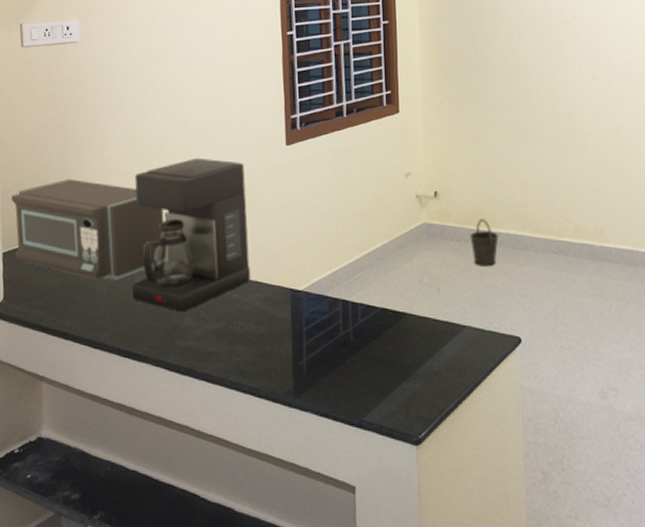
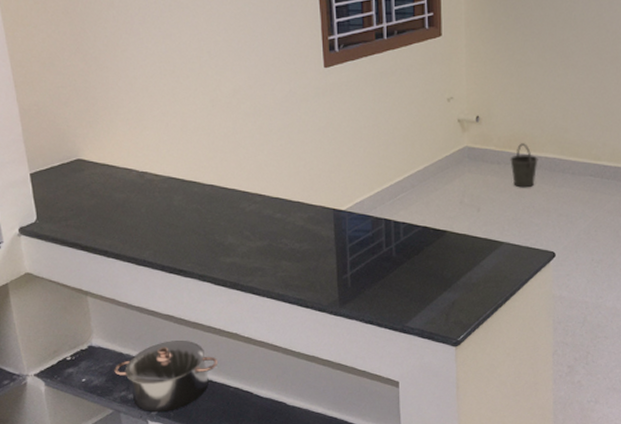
microwave: present [11,179,164,281] -> none [32,99,200,201]
cooking pot: none [60,433,167,517] -> present [114,341,219,413]
coffee maker: present [131,157,251,311] -> none [165,79,293,230]

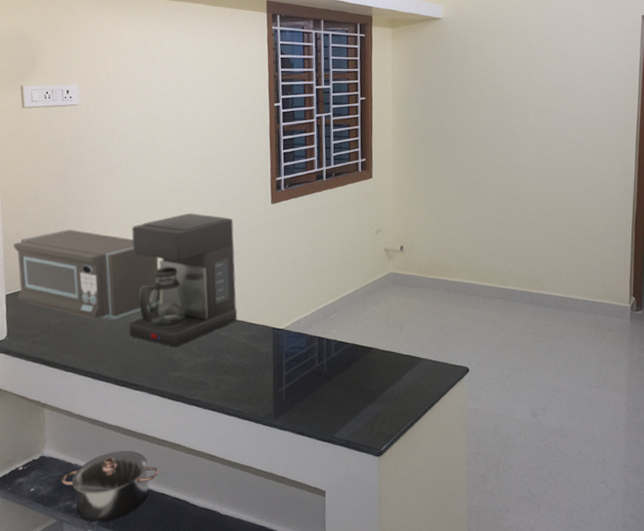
microwave: none [32,99,200,201] -> present [13,230,159,320]
coffee maker: none [165,79,293,230] -> present [128,213,238,346]
bucket: present [510,143,538,188] -> none [429,270,454,309]

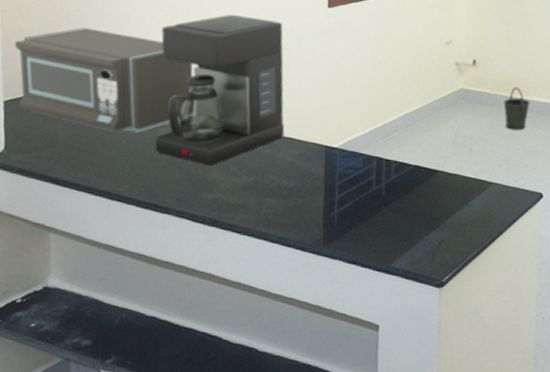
cooking pot: present [62,451,160,522] -> none [69,281,188,361]
bucket: none [429,270,454,309] -> present [503,87,531,130]

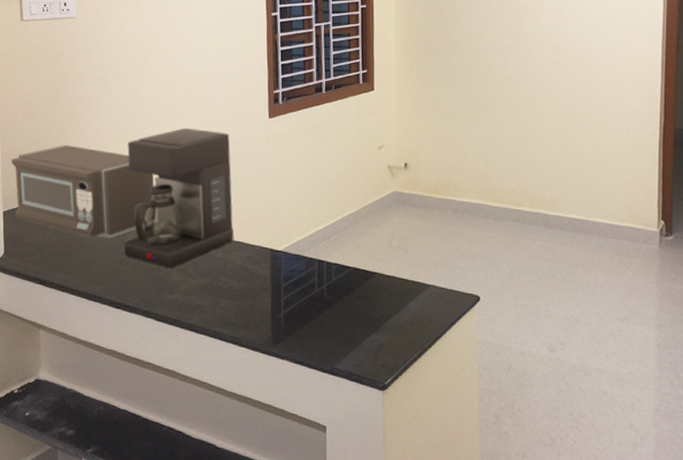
bucket: present [503,87,531,130] -> none [436,189,463,232]

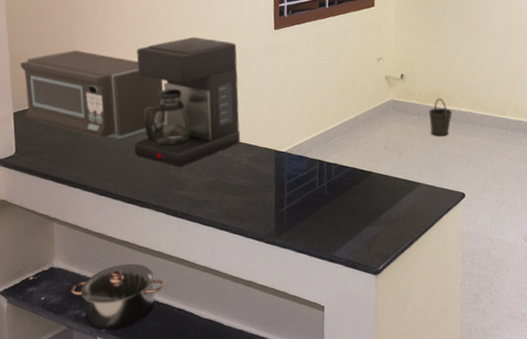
cooking pot: none [56,376,155,451] -> present [71,264,165,330]
bucket: none [436,189,463,232] -> present [428,98,453,137]

